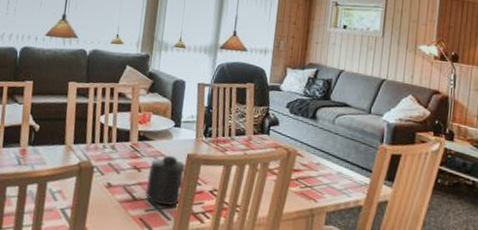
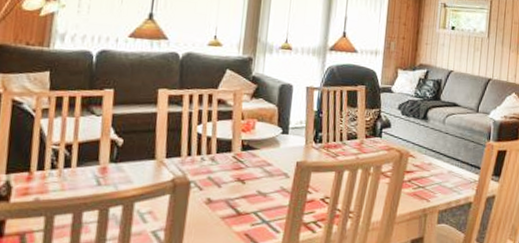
mug: present [145,155,187,206] -> none [250,164,296,218]

